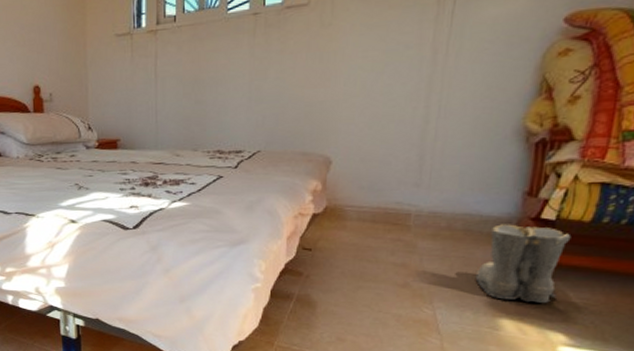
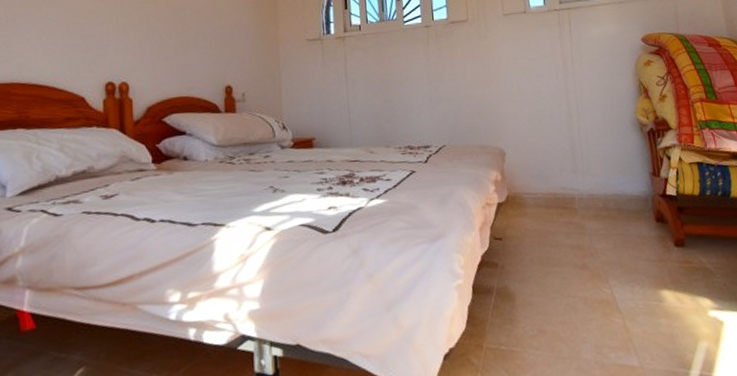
boots: present [475,224,571,303] -> none [633,201,696,272]

